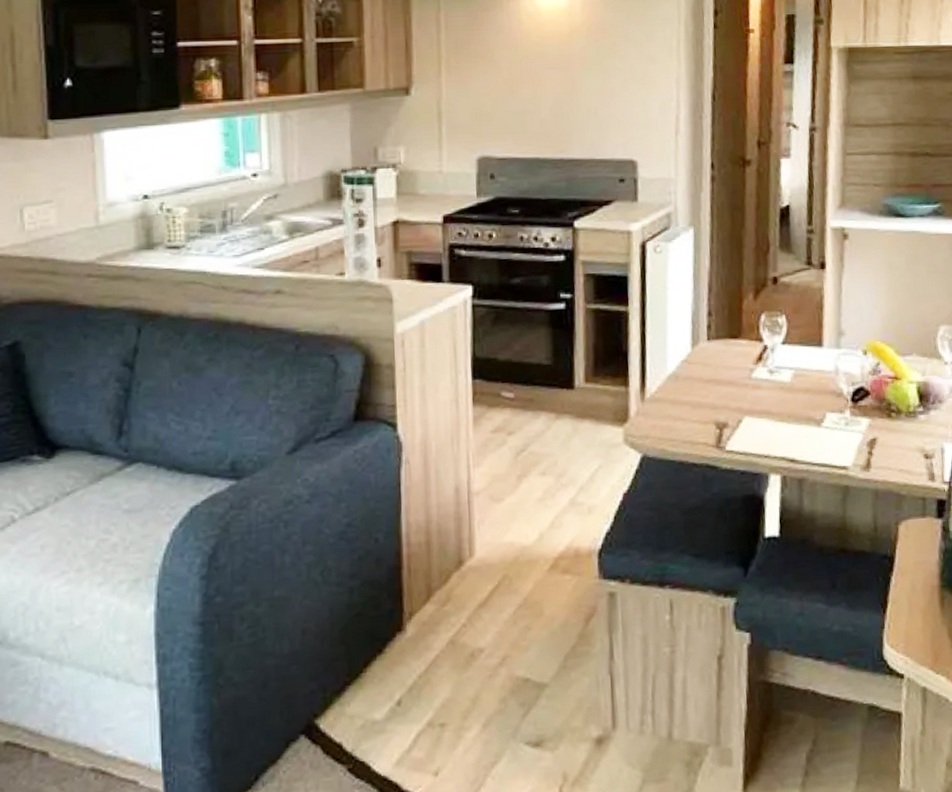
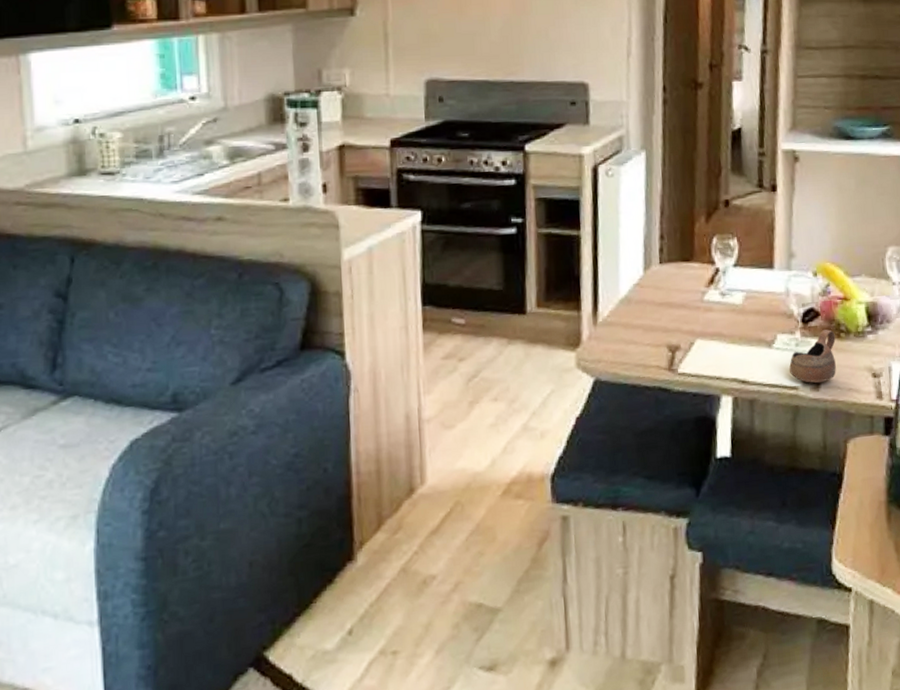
cup: none [839,409,887,464] -> present [789,329,836,384]

